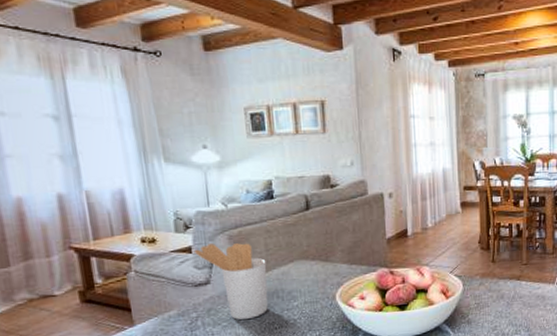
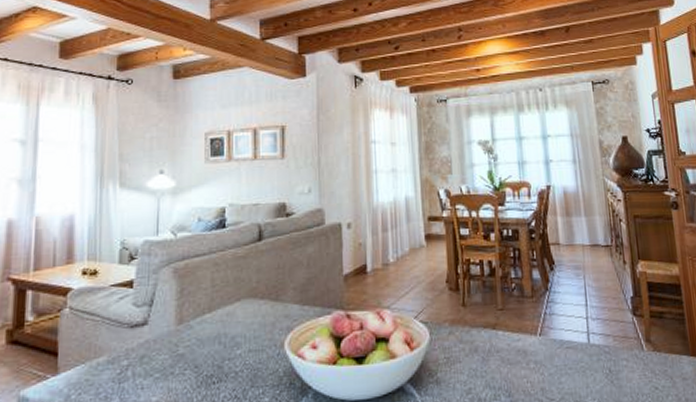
utensil holder: present [195,243,268,320] -> none [136,277,211,370]

